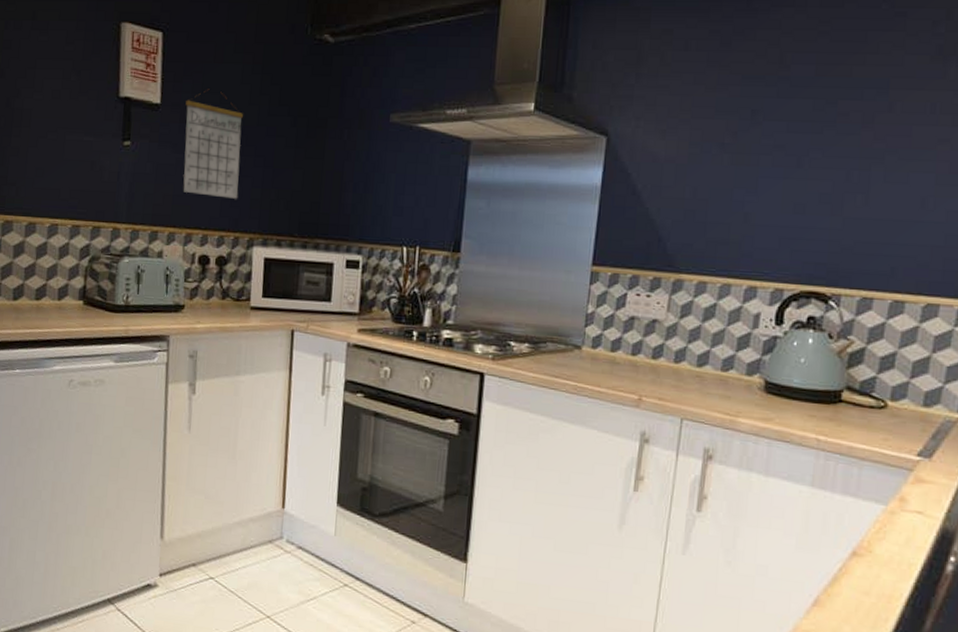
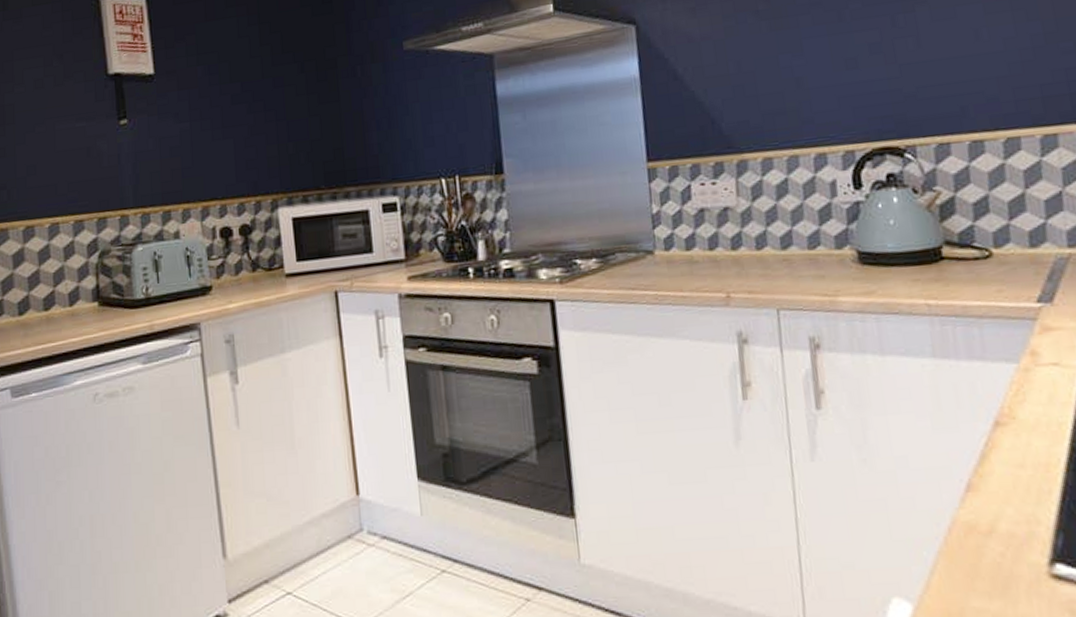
calendar: present [183,89,243,199] -> none [181,49,253,163]

